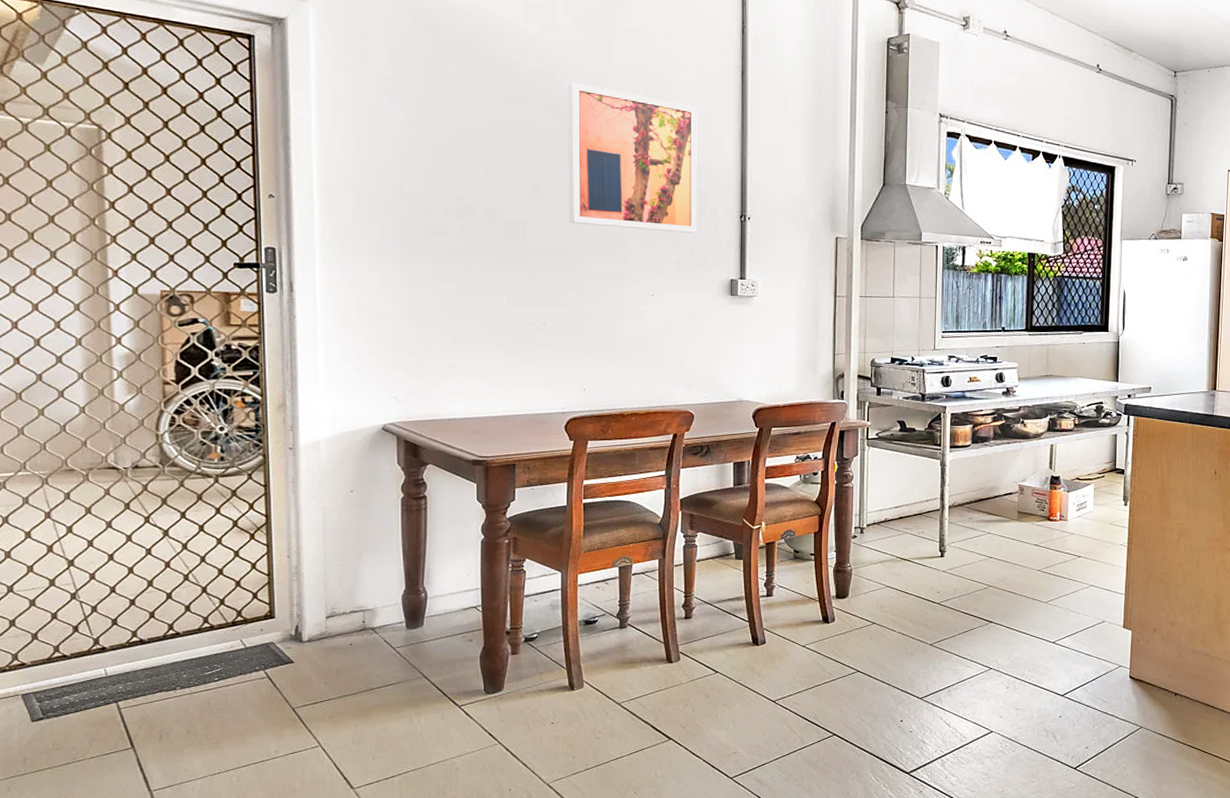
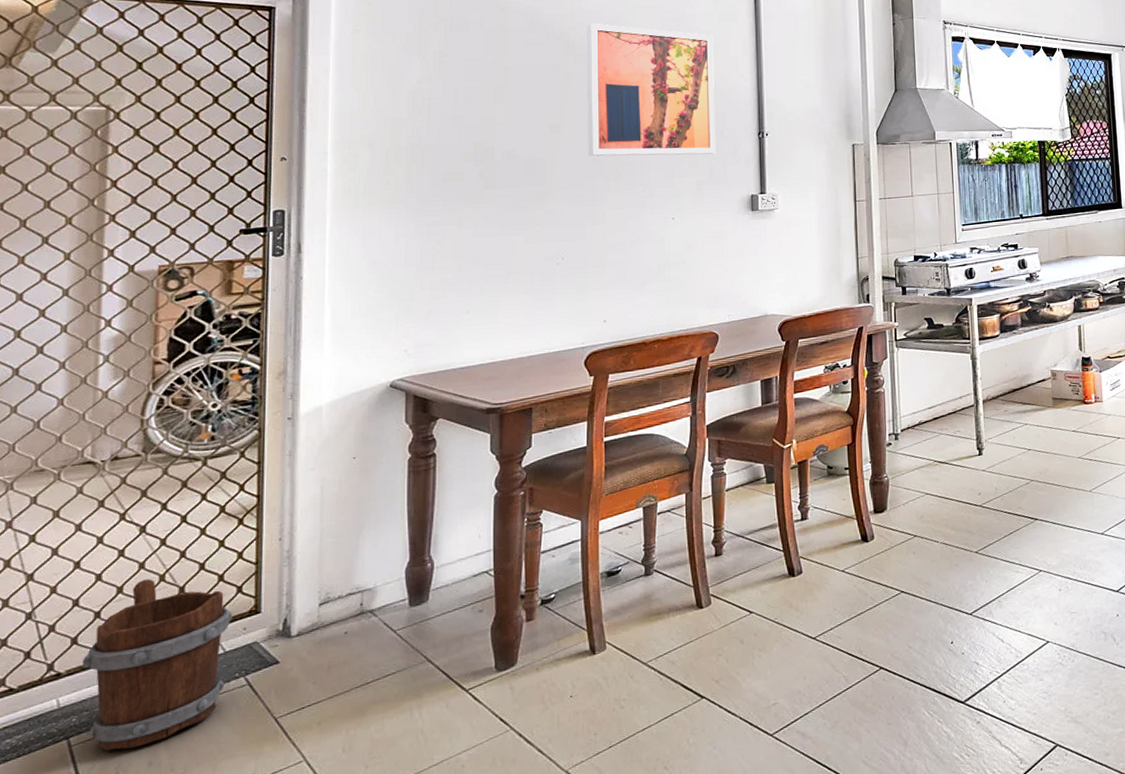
bucket: none [122,577,251,717] -> present [81,579,233,752]

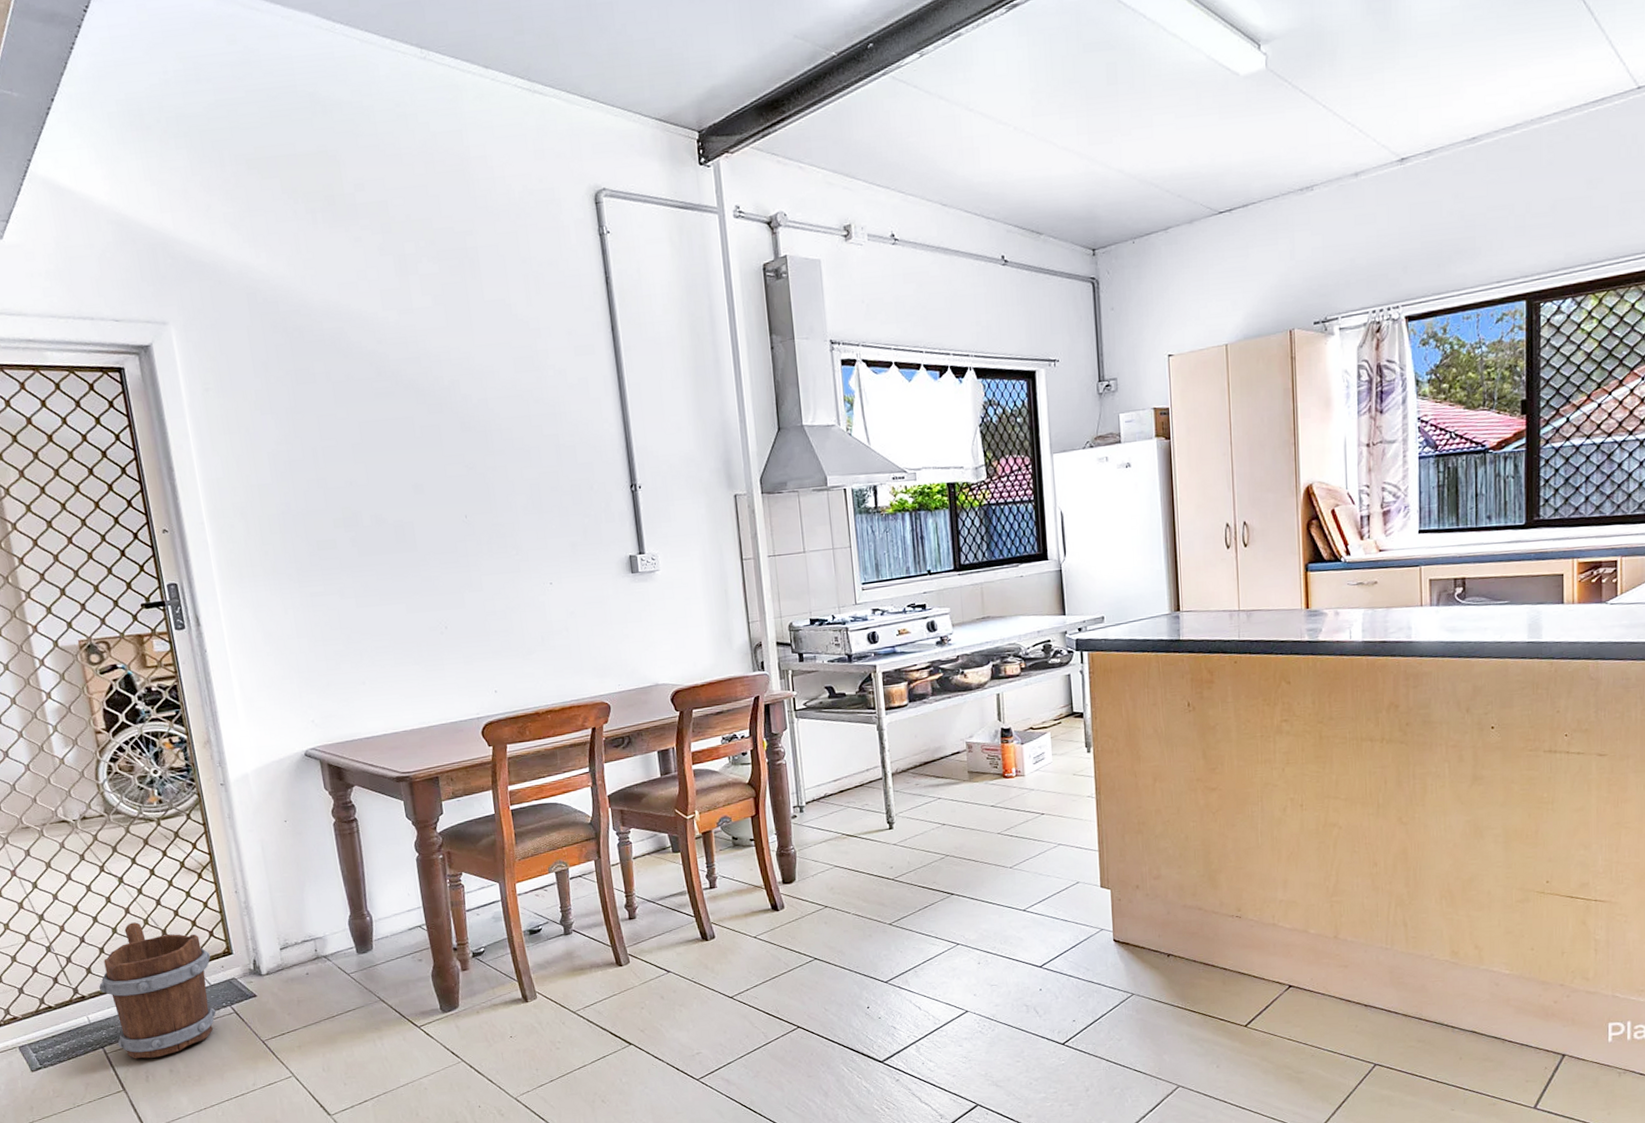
wall art: present [587,23,716,156] -> none [434,366,587,518]

